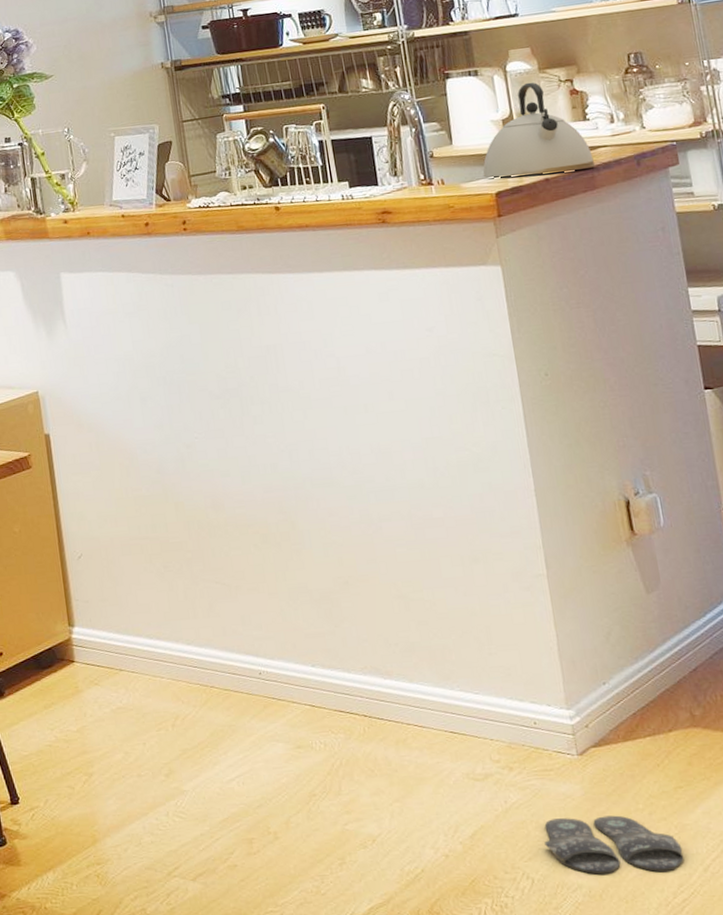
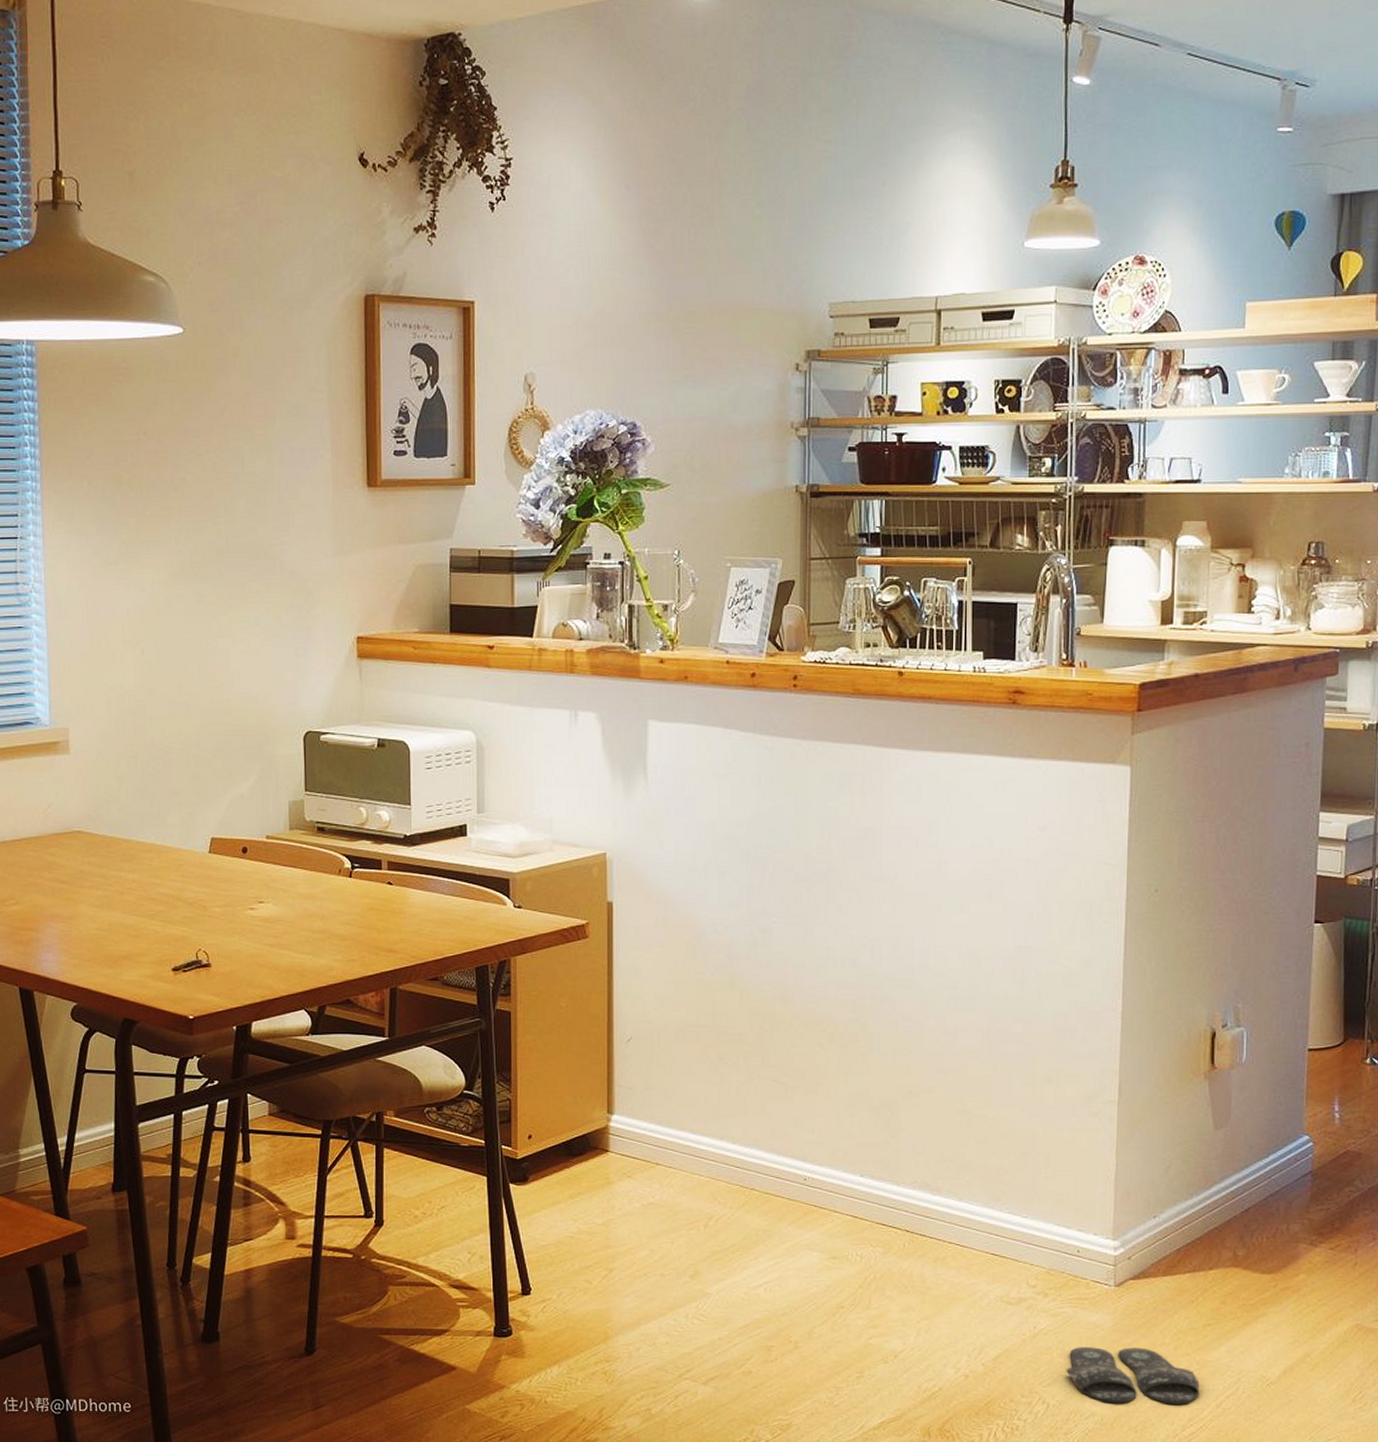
kettle: present [483,82,596,178] -> none [1130,561,1251,669]

